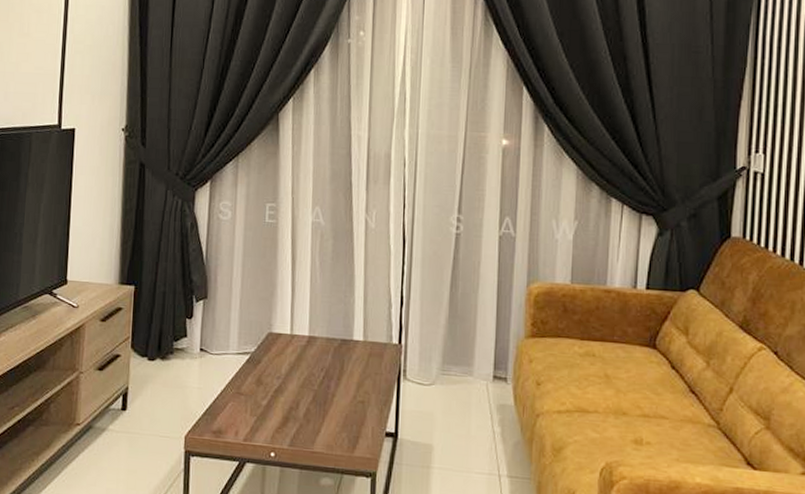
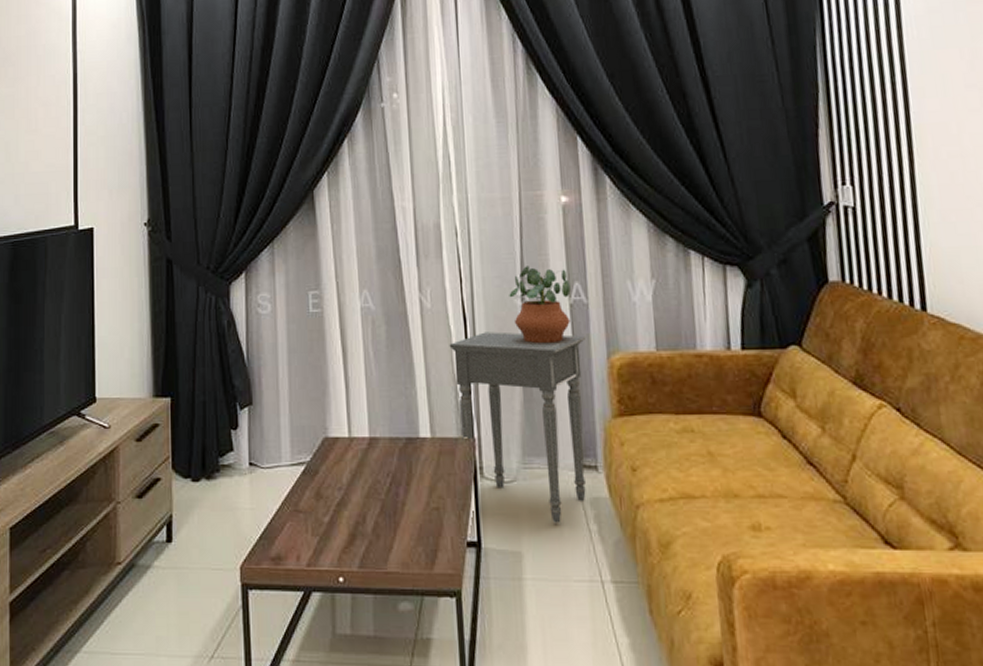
side table: none [388,253,509,424] -> present [449,332,587,524]
potted plant: none [446,198,502,269] -> present [509,266,571,344]

